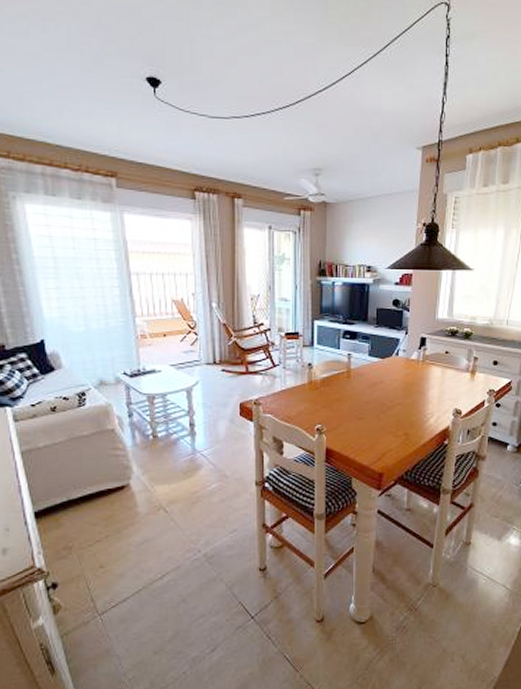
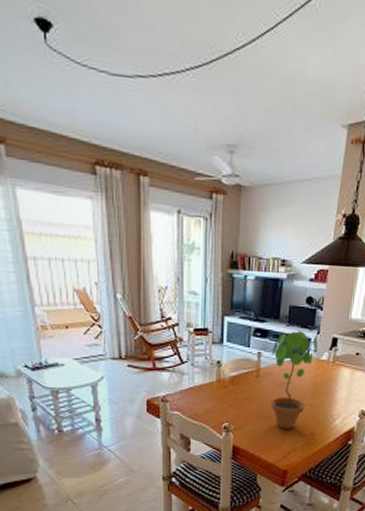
potted plant: none [361,332,407,429] -> present [270,331,318,429]

